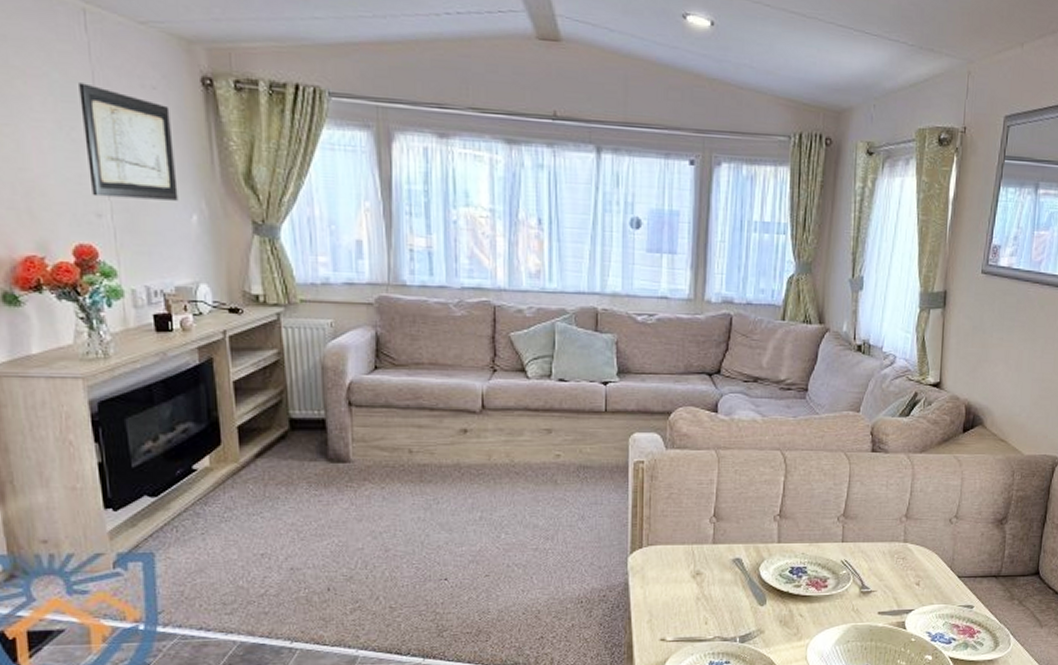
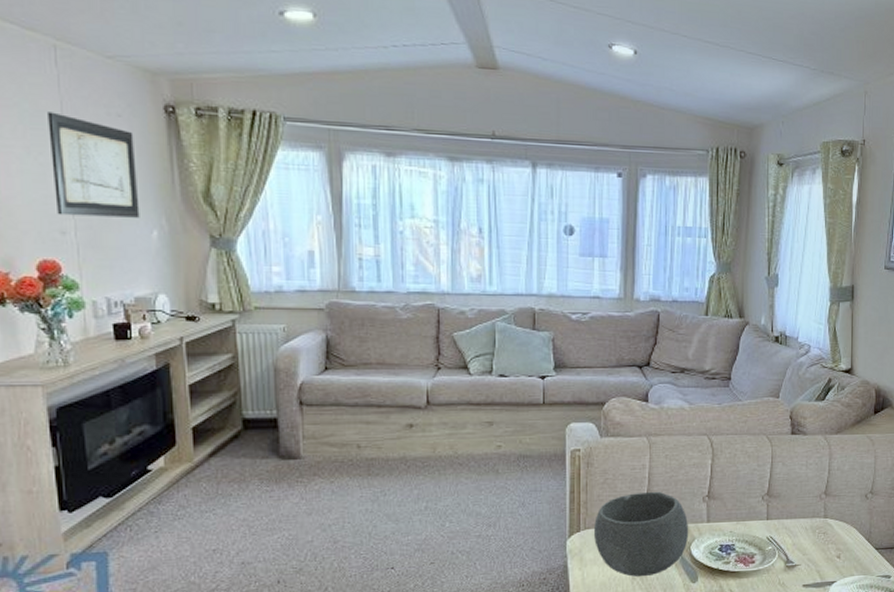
bowl: none [656,508,758,597] -> present [593,491,689,577]

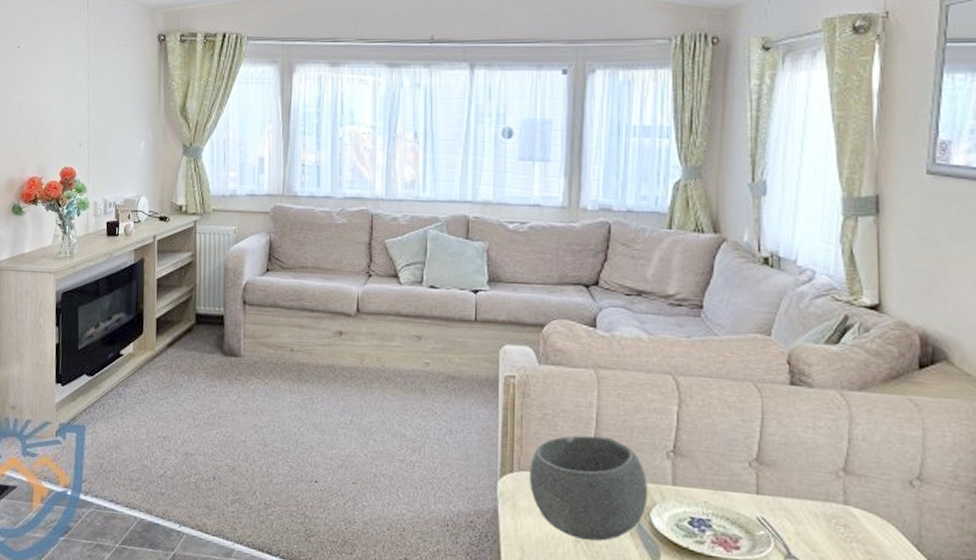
wall art: present [48,112,140,218] -> none [77,47,135,131]

